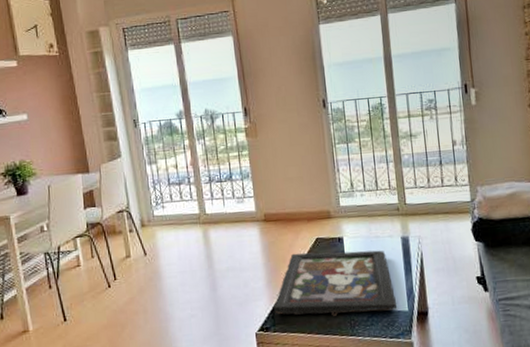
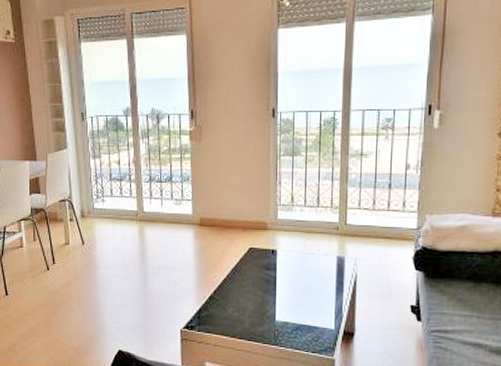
board game: present [274,250,398,316] -> none [201,259,324,326]

